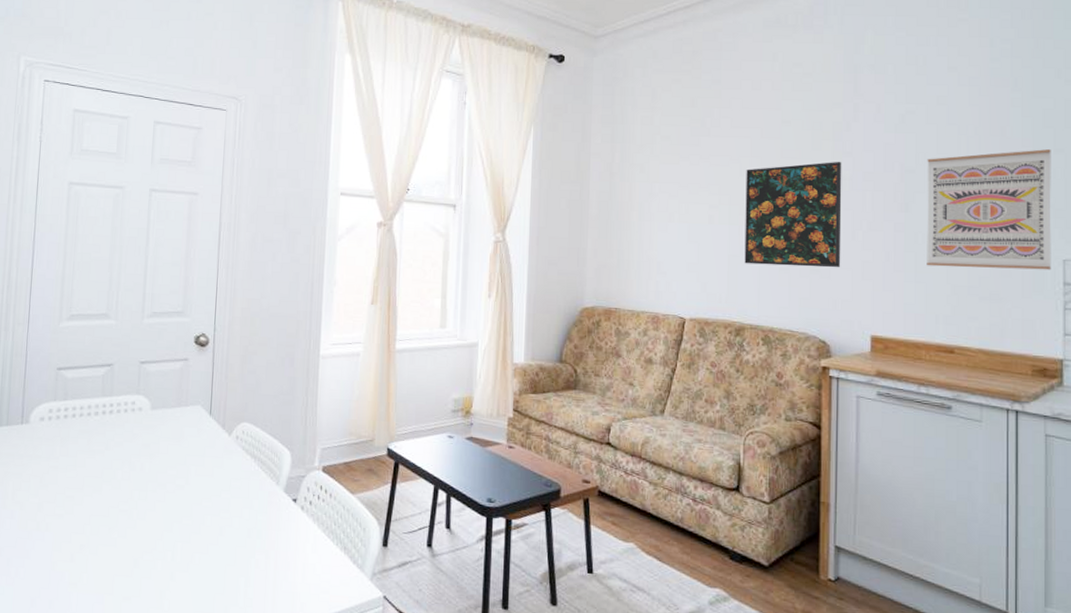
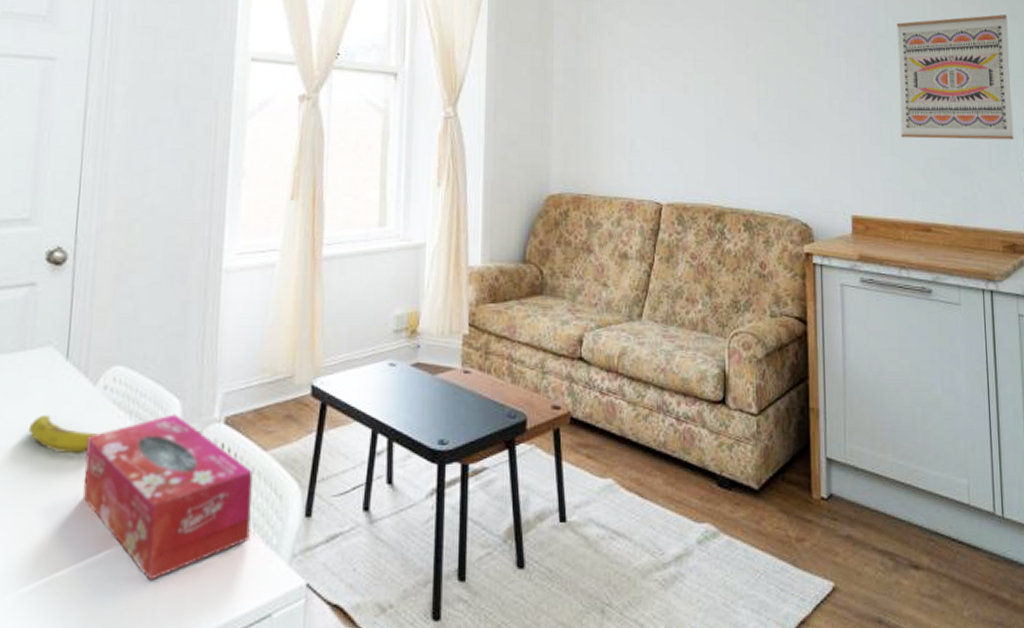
fruit: none [185,454,232,484] -> present [28,415,97,454]
tissue box: none [222,461,344,580] -> present [82,414,254,581]
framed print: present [744,161,842,268] -> none [721,24,820,142]

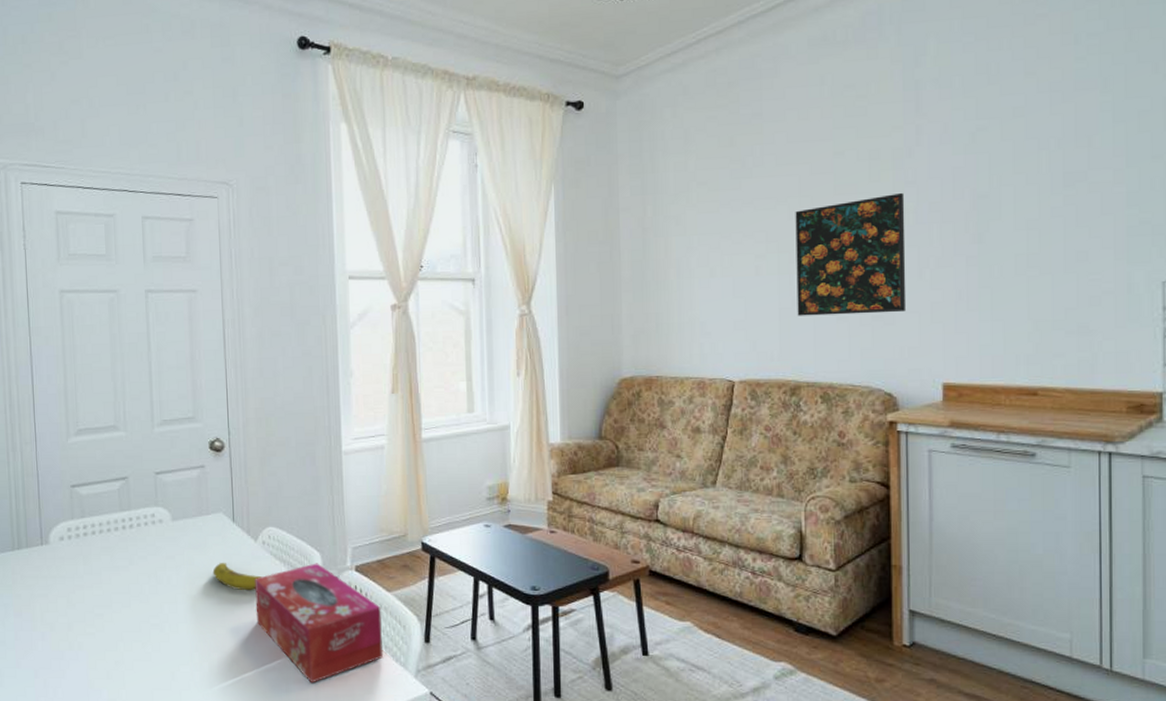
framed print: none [721,24,820,142] -> present [795,192,907,316]
wall art: present [896,14,1014,140] -> none [1003,157,1149,302]

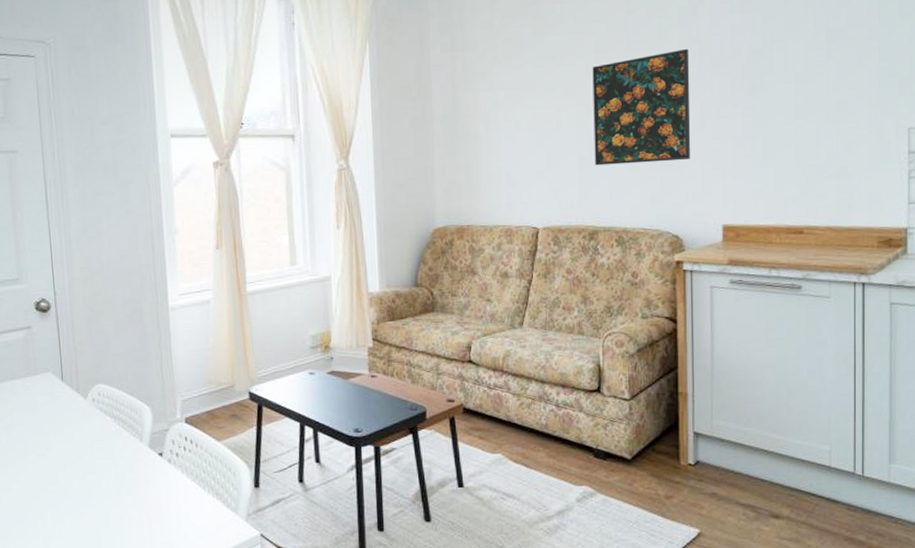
fruit: present [212,563,262,591] -> none [43,421,93,448]
tissue box: present [255,563,383,683] -> none [86,417,214,533]

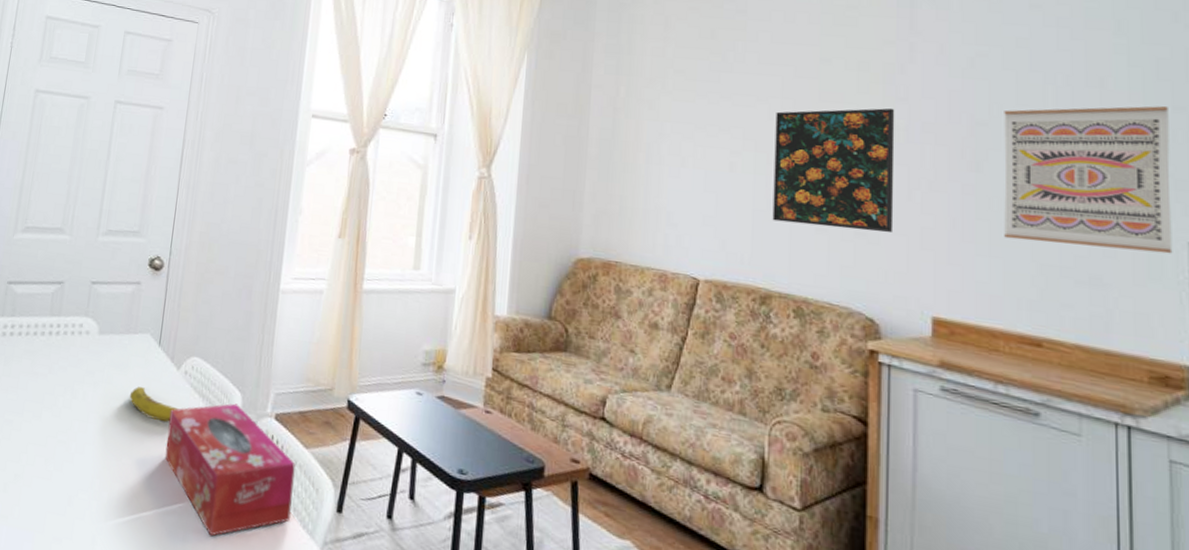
fruit: none [43,421,93,448] -> present [129,387,178,423]
tissue box: none [86,417,214,533] -> present [164,403,296,537]
wall art: none [774,15,897,149] -> present [1004,106,1173,254]

